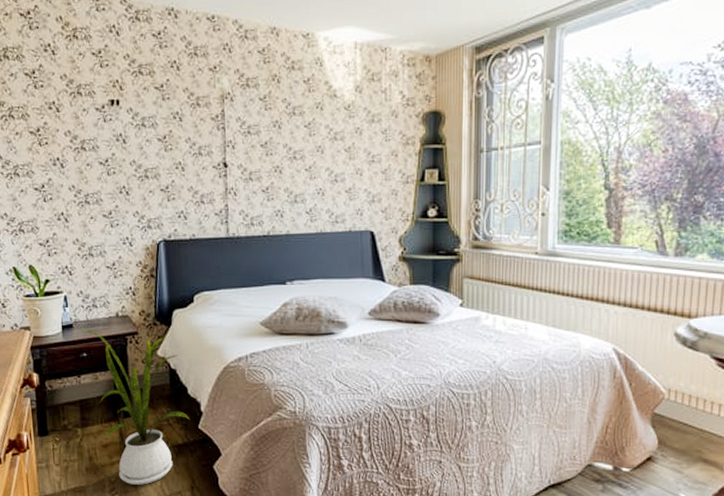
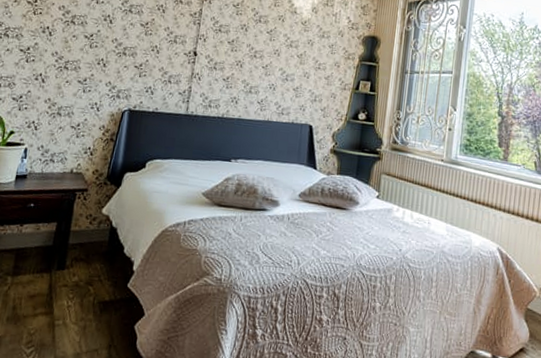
house plant: present [78,329,189,485] -> none [31,180,121,340]

